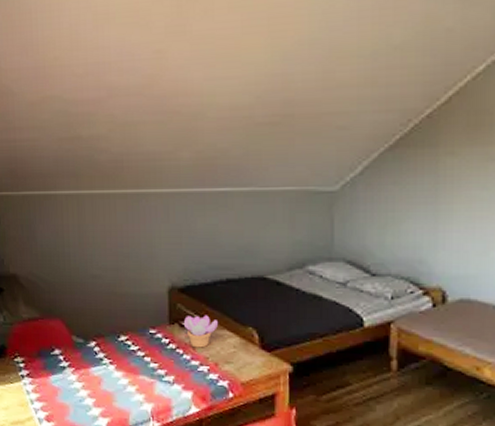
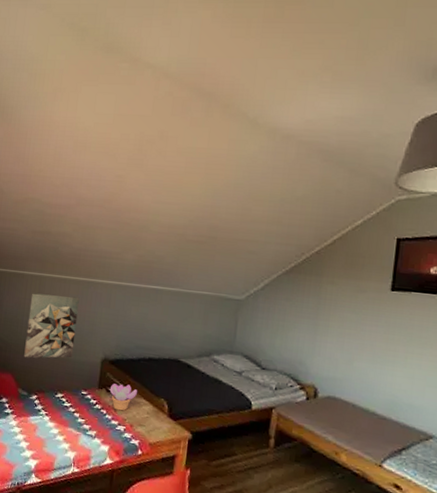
wall art: none [69,215,132,298] -> present [24,293,80,358]

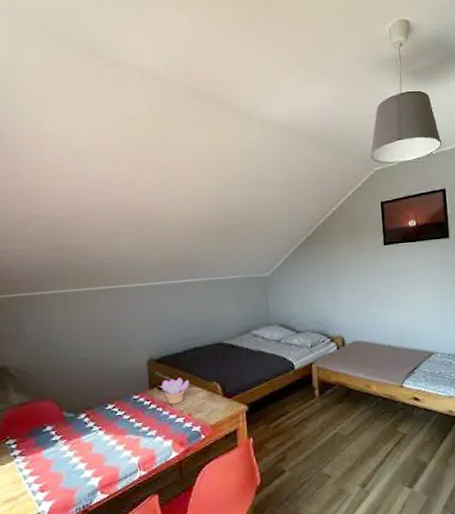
wall art: present [24,293,80,358] -> none [56,306,116,380]

